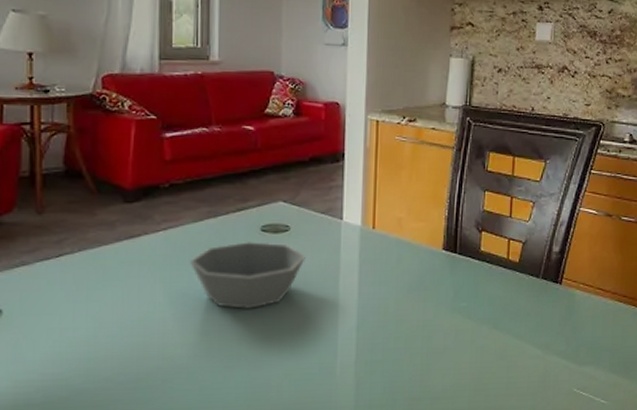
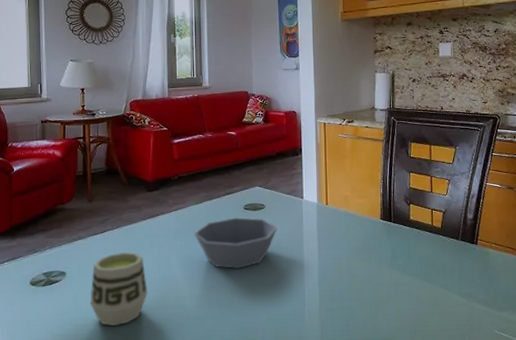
cup: none [37,283,121,382] -> present [90,251,147,326]

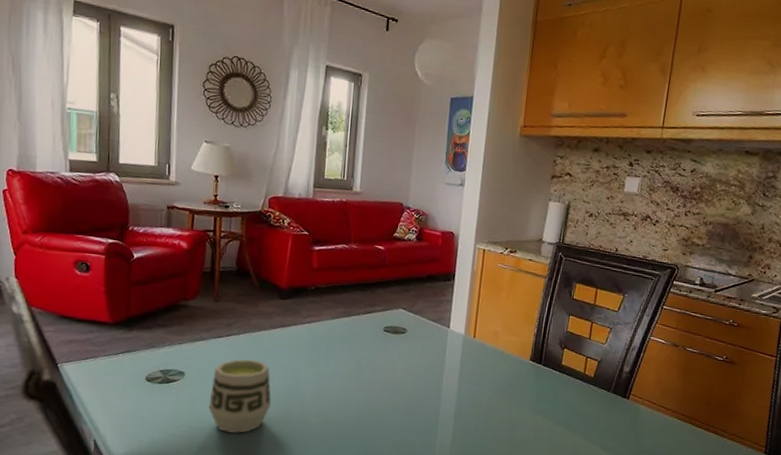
bowl: present [194,217,278,269] -> none [327,338,418,392]

